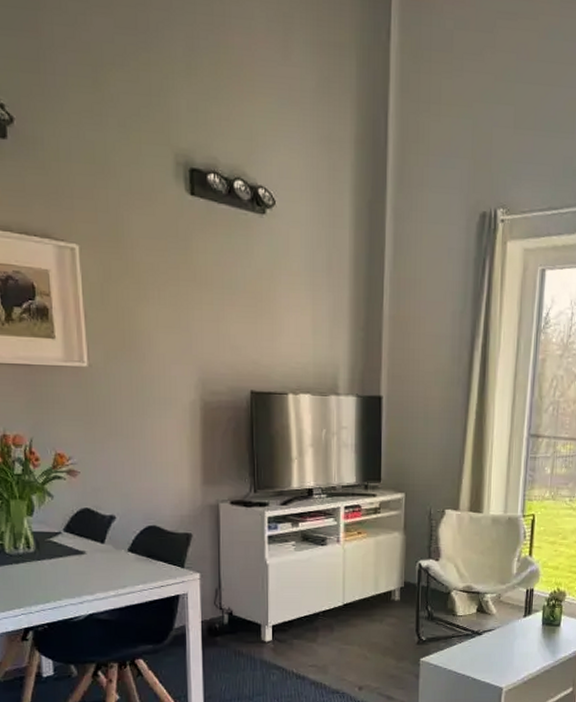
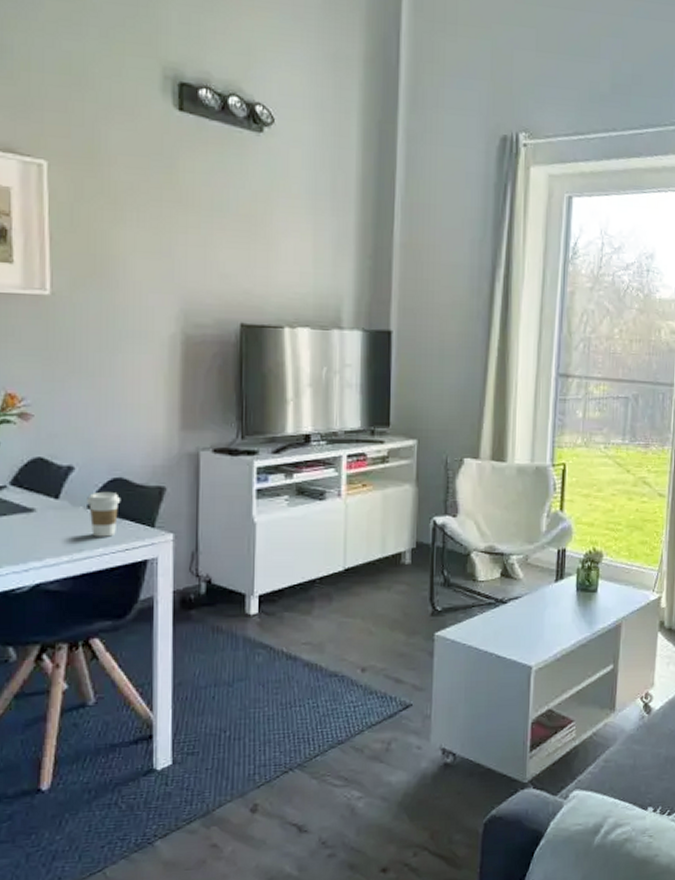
coffee cup: none [127,537,156,576] -> present [87,491,121,537]

